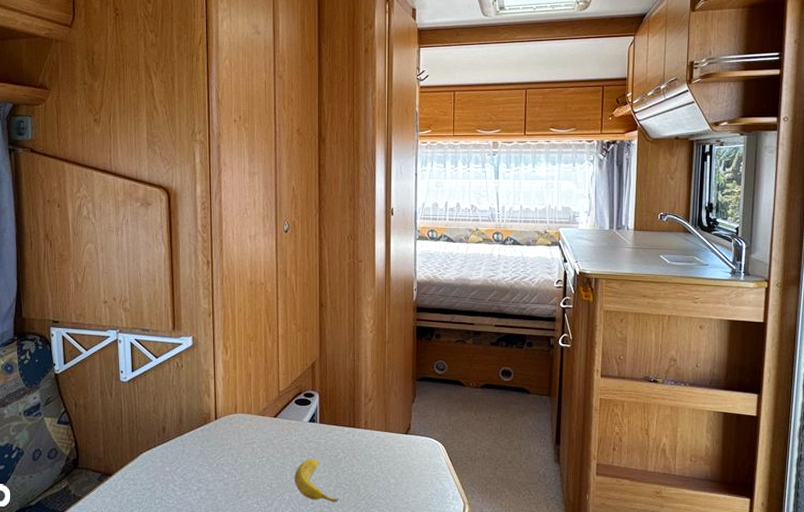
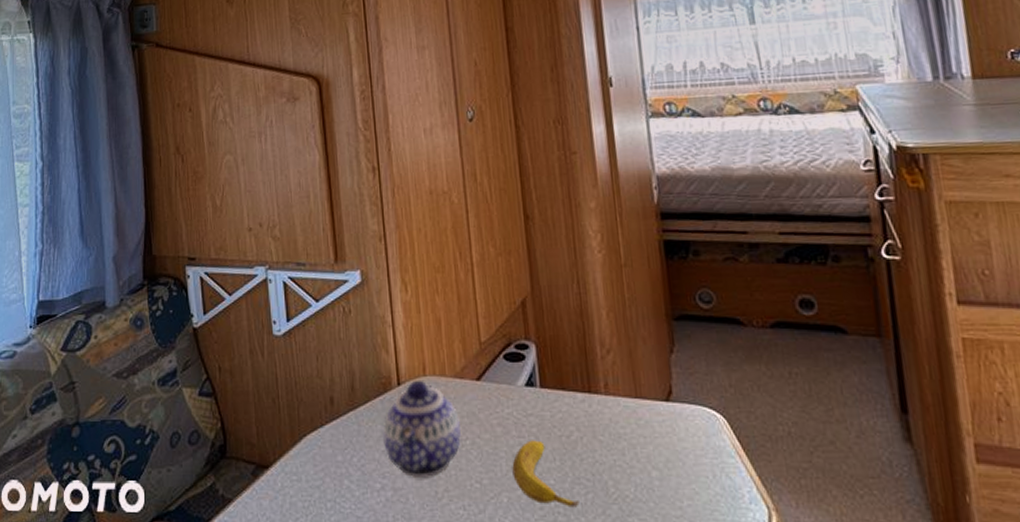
teapot: none [201,416,259,483] -> present [383,380,461,479]

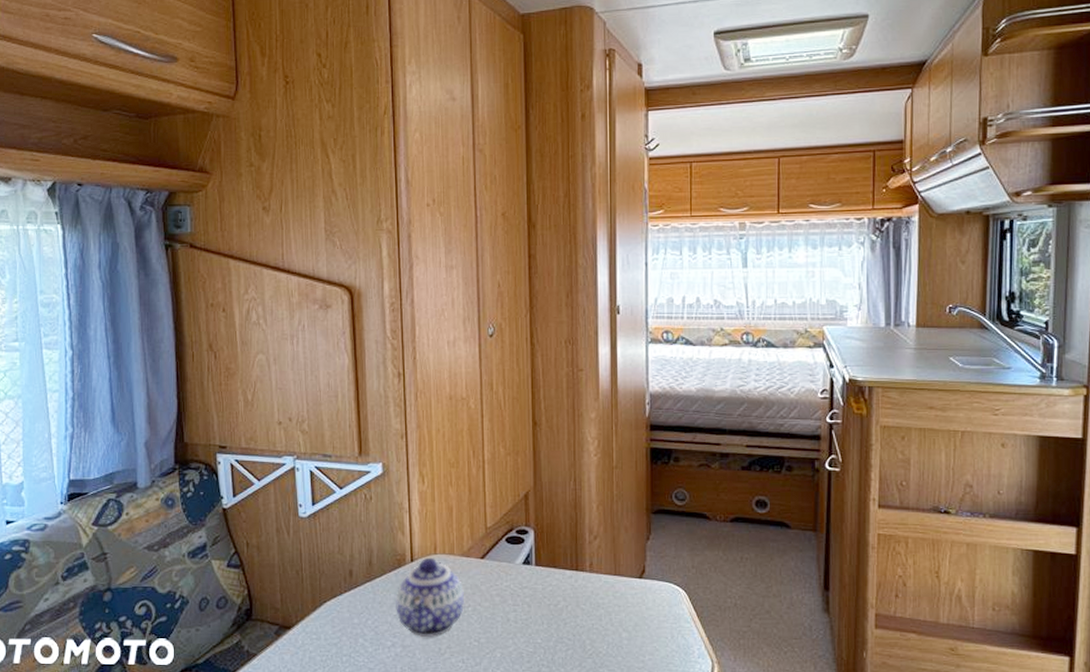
banana: present [512,440,579,508] -> none [506,608,561,661]

